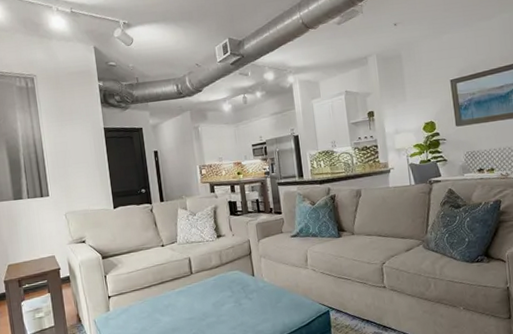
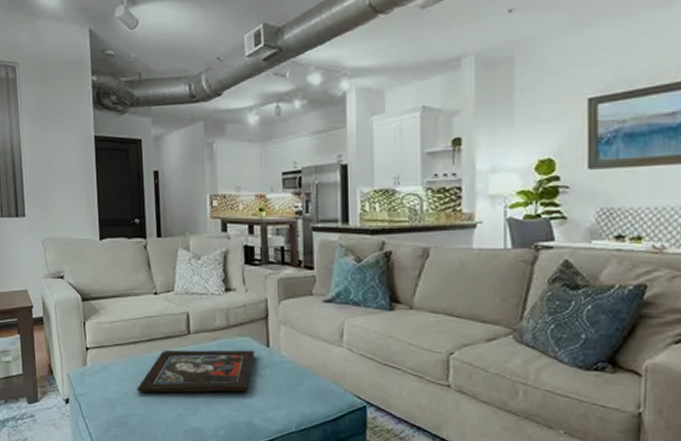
religious icon: none [153,280,244,326] -> present [137,349,255,393]

